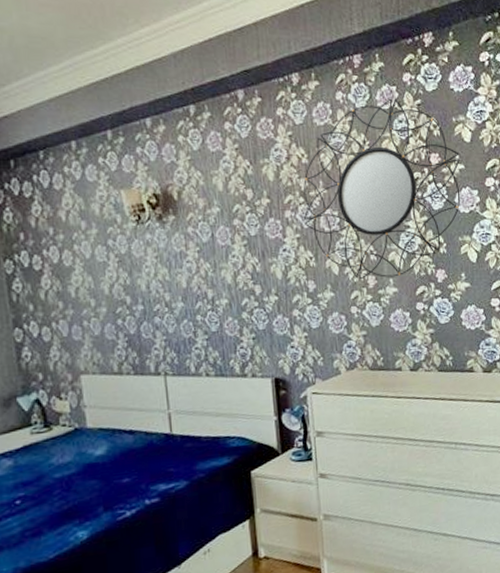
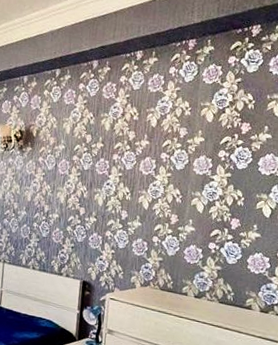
home mirror: present [303,98,461,280] -> none [127,75,269,219]

